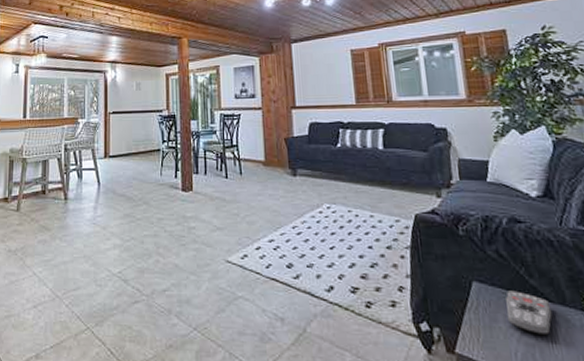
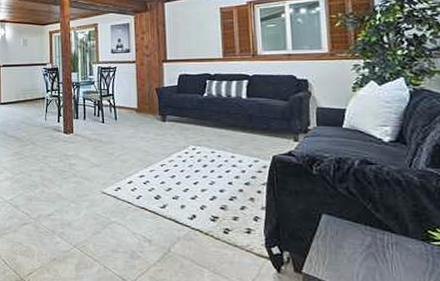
remote control: present [506,290,552,336] -> none [351,222,394,261]

